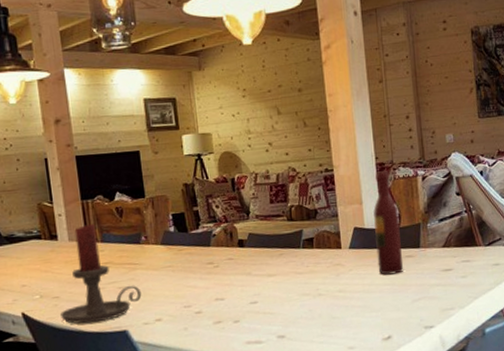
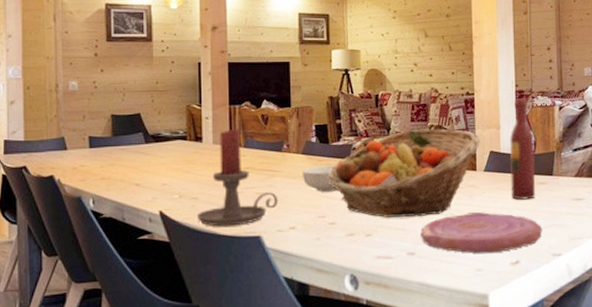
cereal bowl: none [163,253,201,282] -> present [302,165,338,192]
fruit basket: none [190,208,343,303] -> present [328,129,480,218]
plate: none [289,290,413,332] -> present [421,212,542,253]

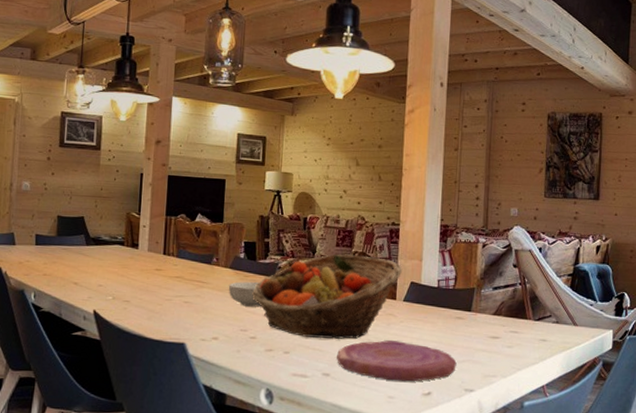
candle holder: present [197,129,279,227] -> none [128,239,204,331]
wine bottle: present [509,98,536,200] -> none [428,232,456,333]

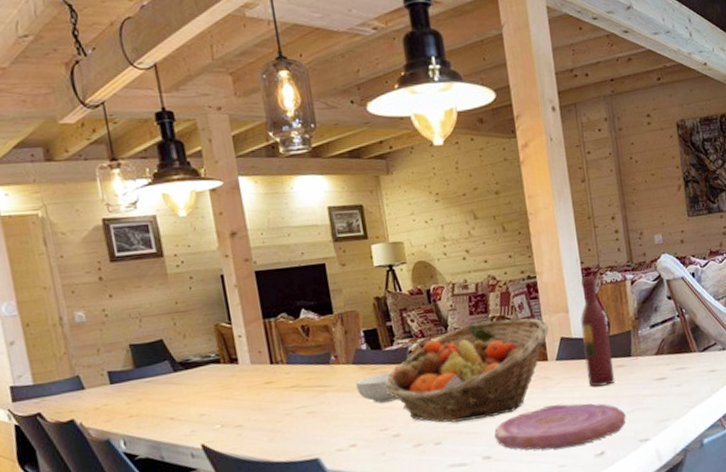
wine bottle: none [428,232,456,333] -> present [579,276,615,387]

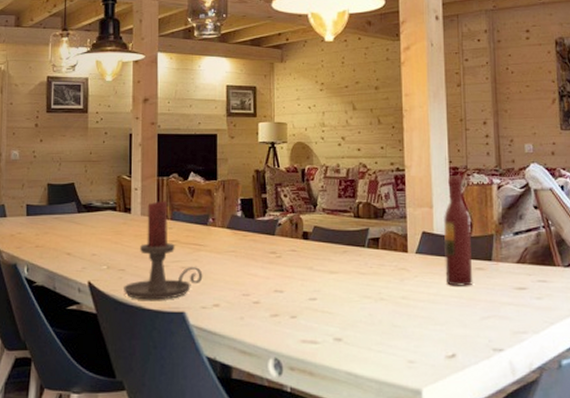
candle holder: none [244,344,334,454] -> present [124,201,203,300]
cereal bowl: present [355,372,398,403] -> none [227,241,263,269]
fruit basket: present [385,318,549,423] -> none [252,206,411,300]
plate: present [494,403,626,450] -> none [348,298,481,343]

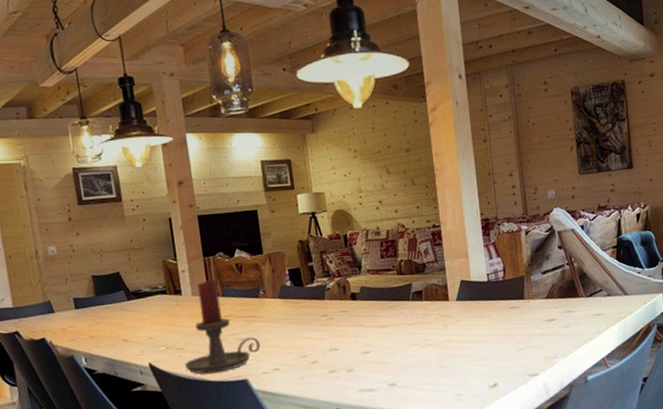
wine bottle: present [443,176,473,286] -> none [478,226,509,325]

